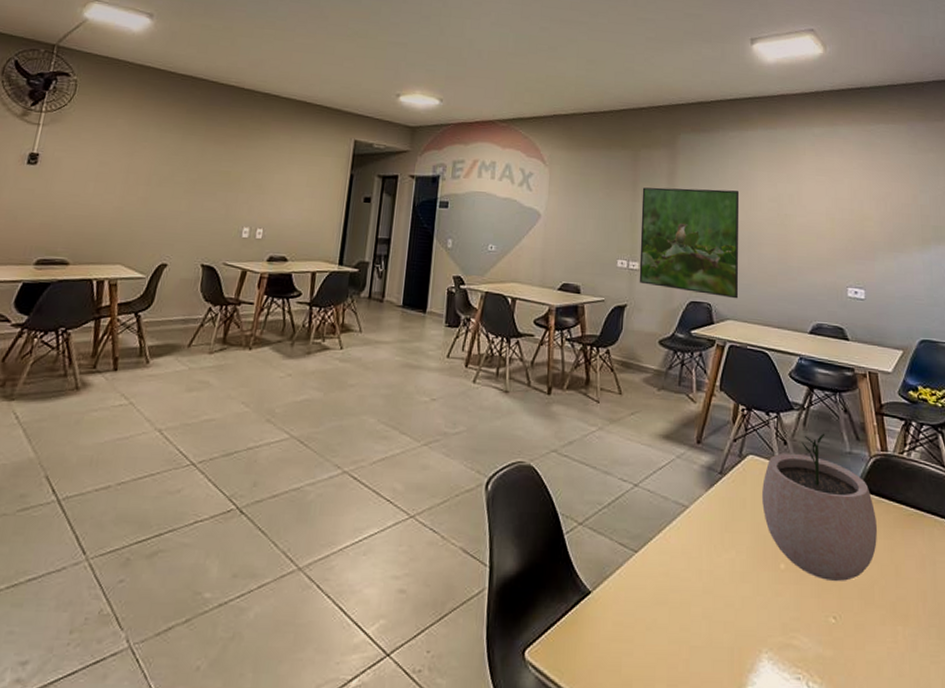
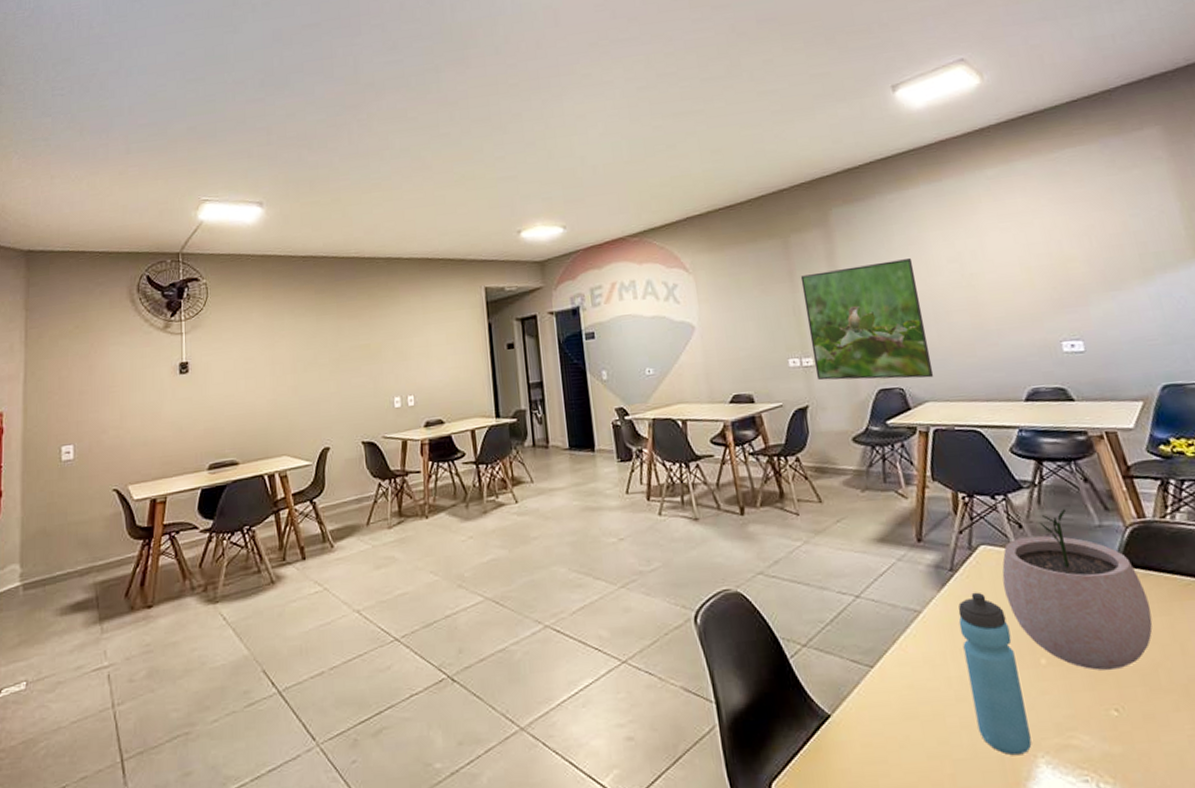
water bottle: none [717,496,760,649] -> present [958,592,1032,756]

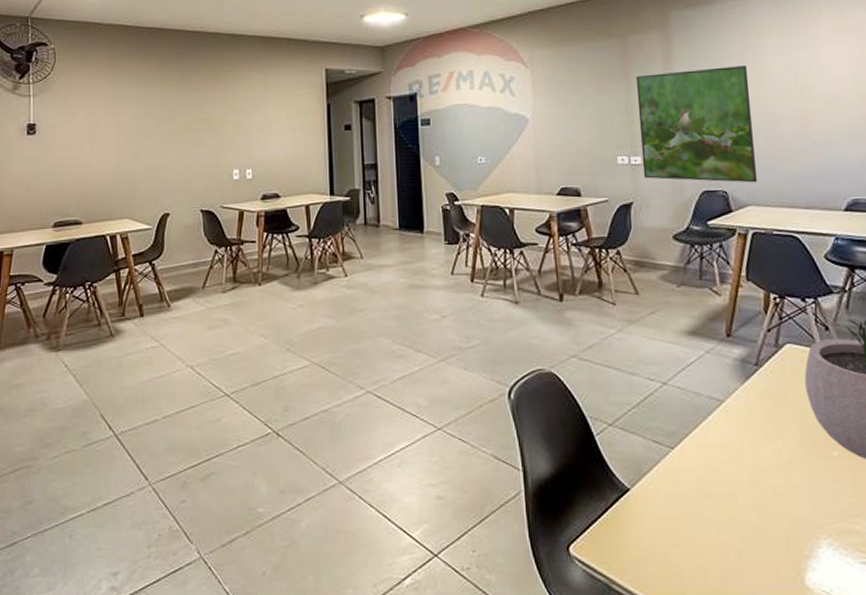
water bottle: present [958,592,1032,756] -> none [758,386,816,536]

